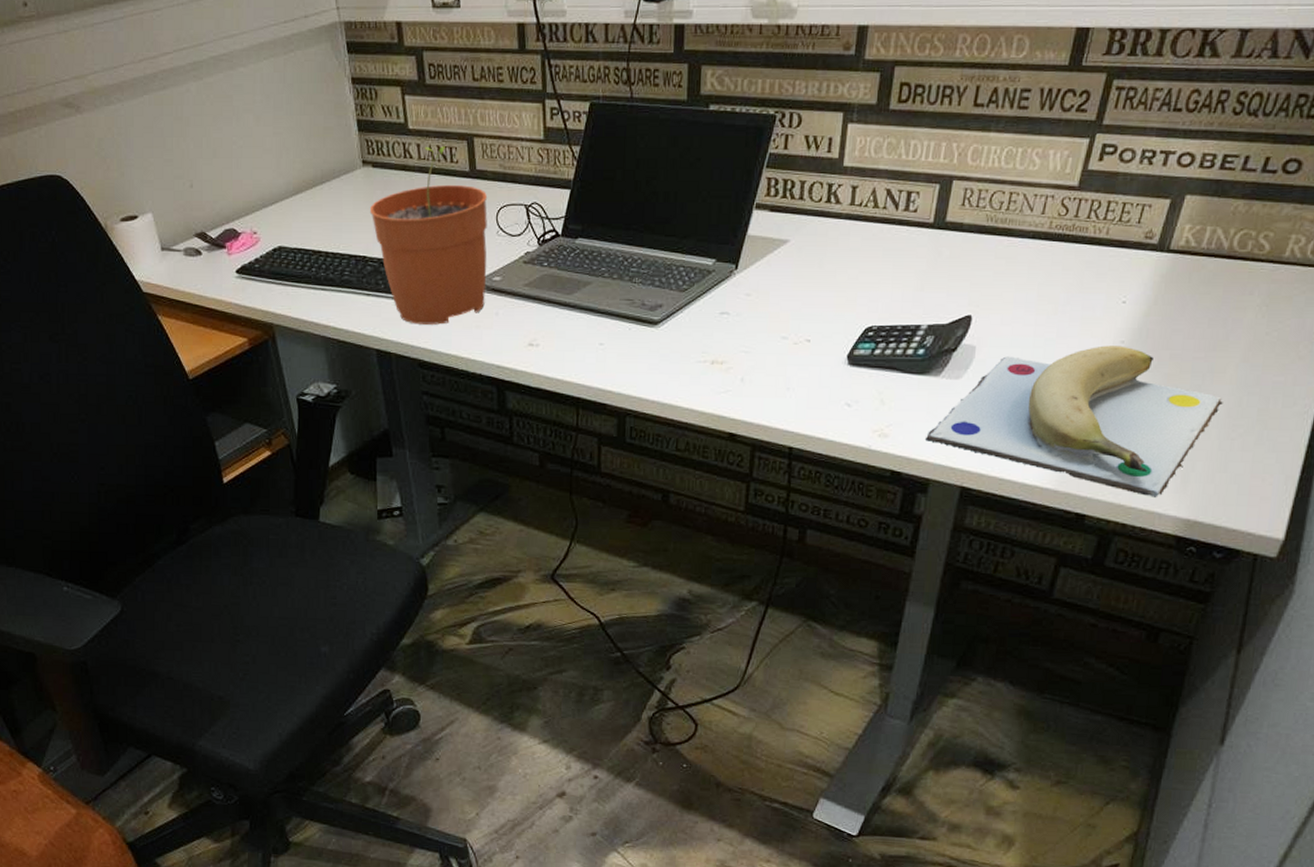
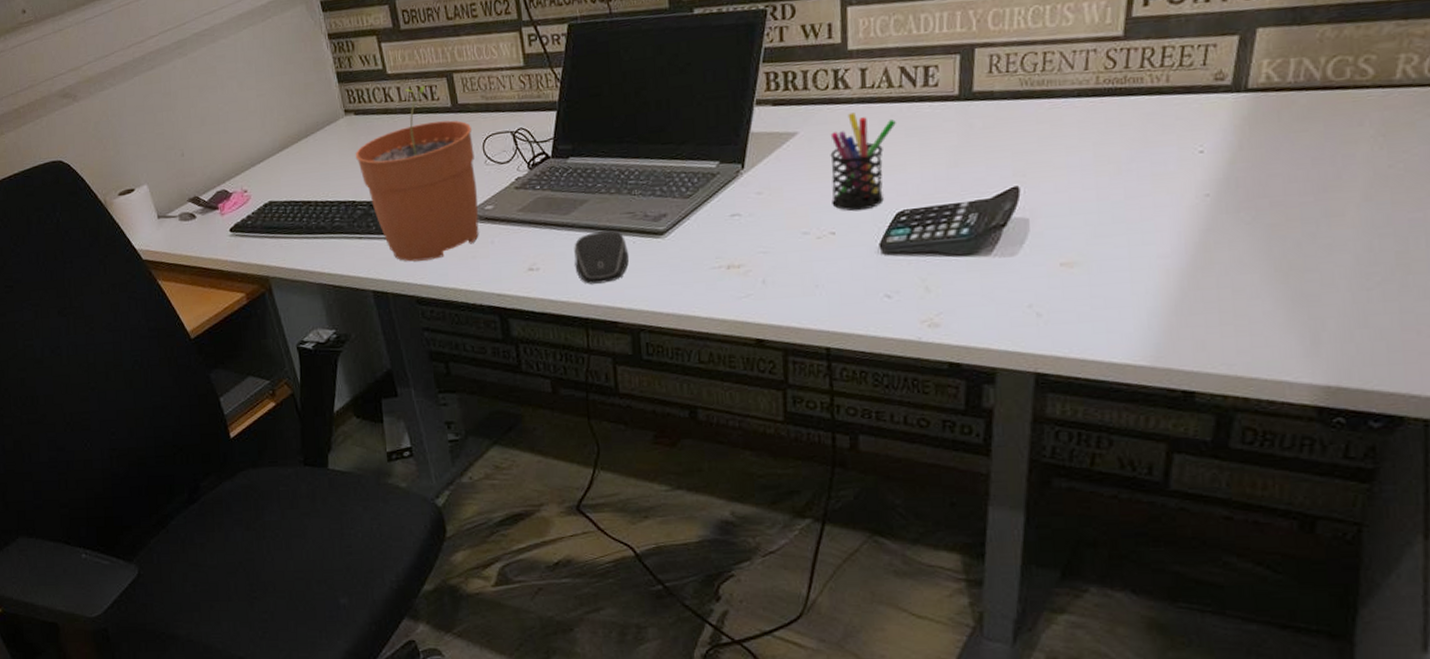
computer mouse: none [573,315,624,365] -> present [574,230,630,284]
pen holder: none [811,228,876,322] -> present [830,112,896,212]
banana: present [926,345,1223,497] -> none [985,199,1348,365]

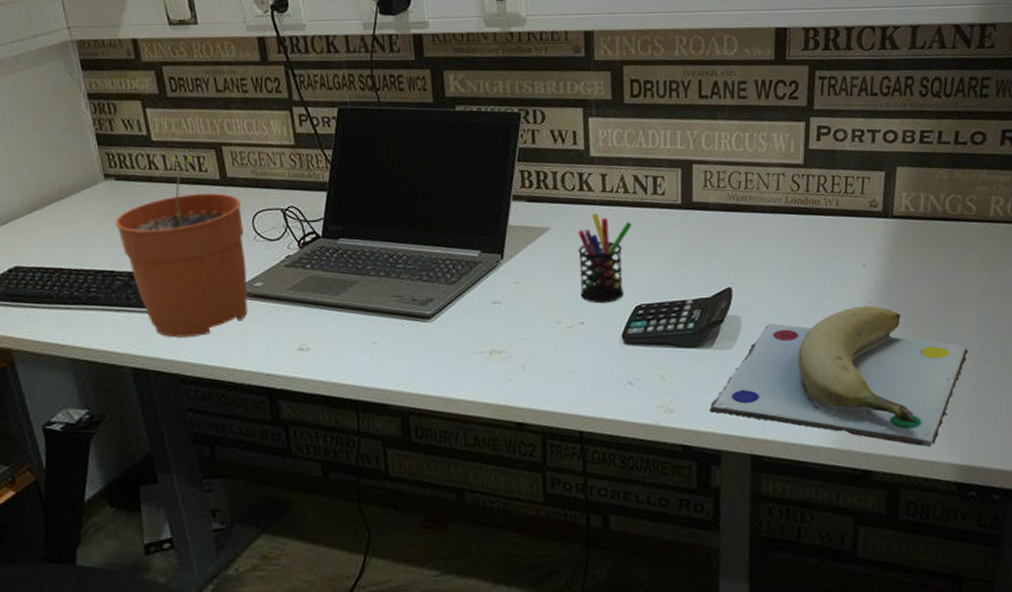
computer mouse: present [574,230,630,284] -> none [344,313,399,366]
banana: none [985,199,1348,365] -> present [710,306,969,447]

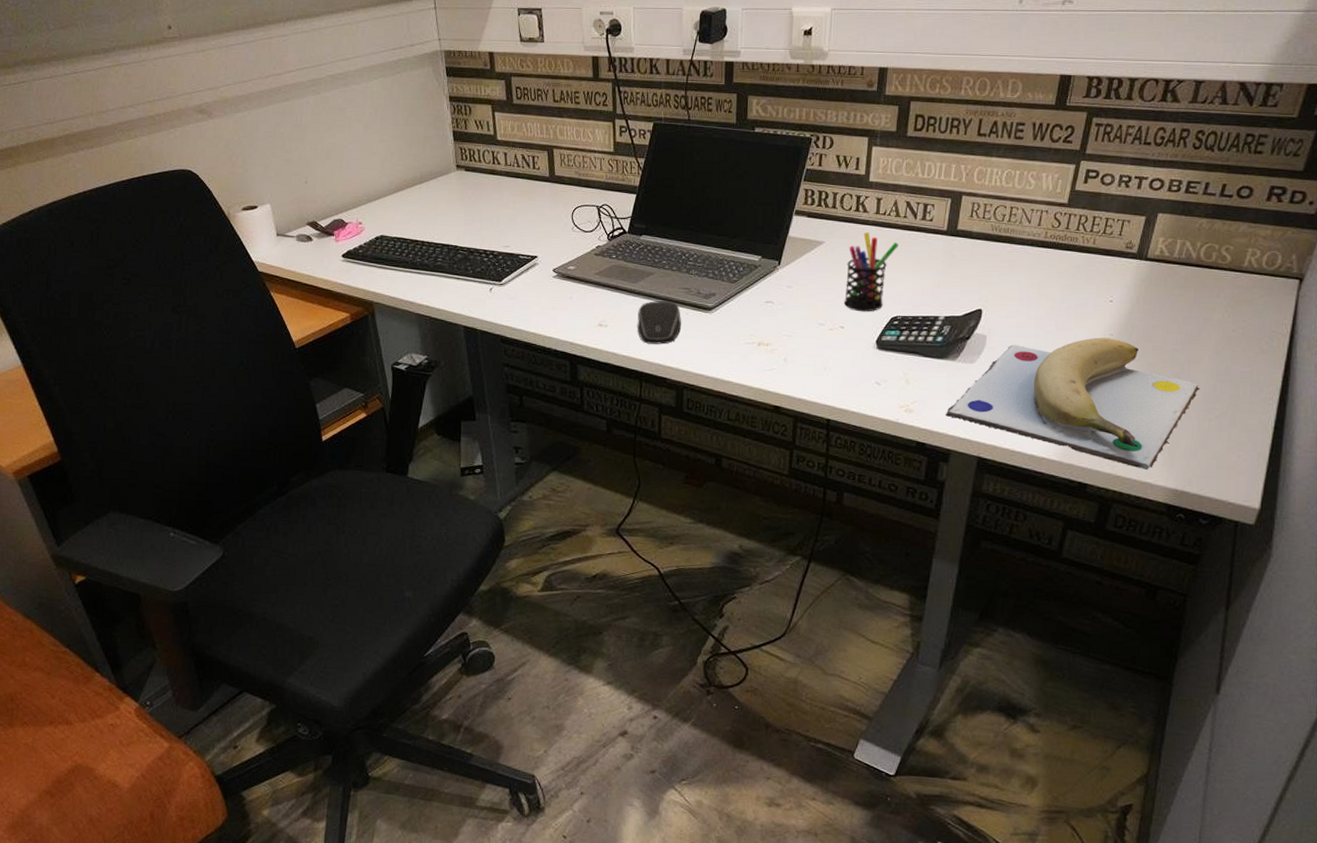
plant pot: present [115,156,248,338] -> none [461,155,565,306]
computer mouse: none [344,313,399,366] -> present [637,301,682,345]

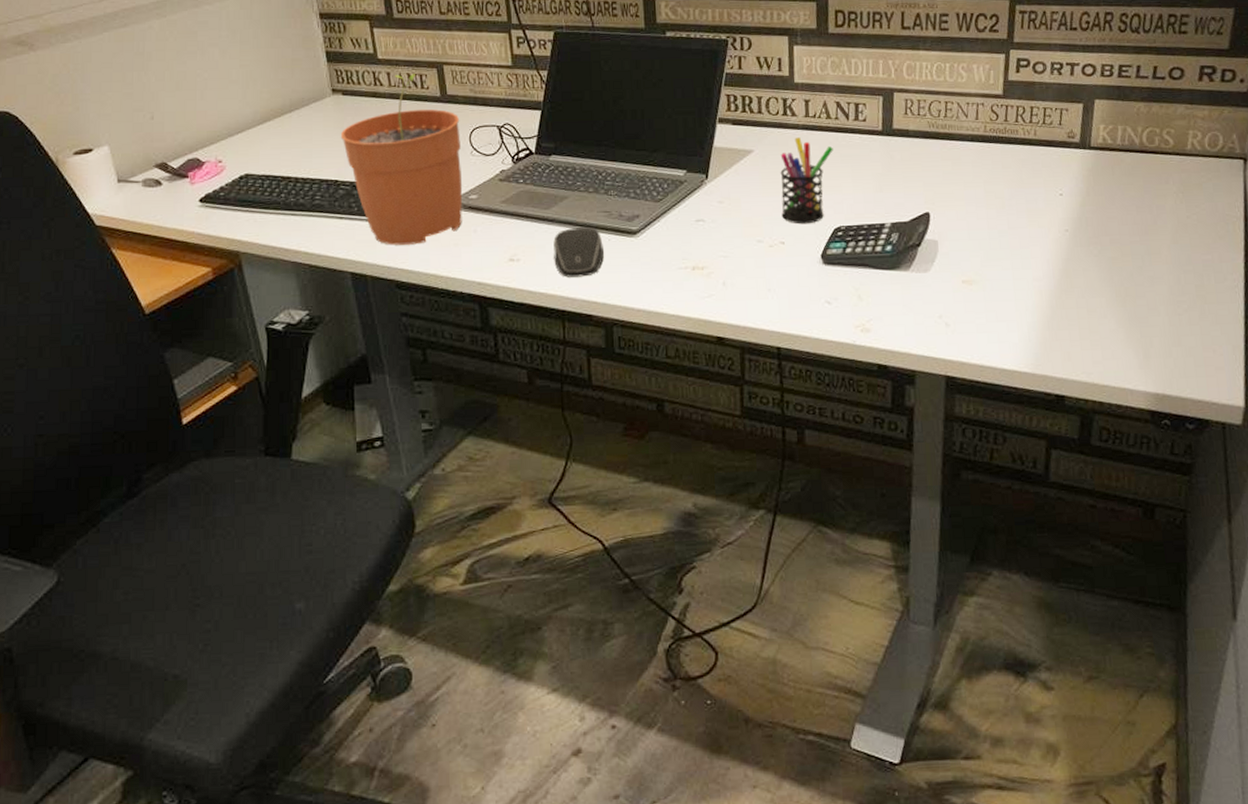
plant pot: none [461,155,565,306] -> present [340,74,463,245]
banana: present [946,337,1200,470] -> none [905,234,1164,374]

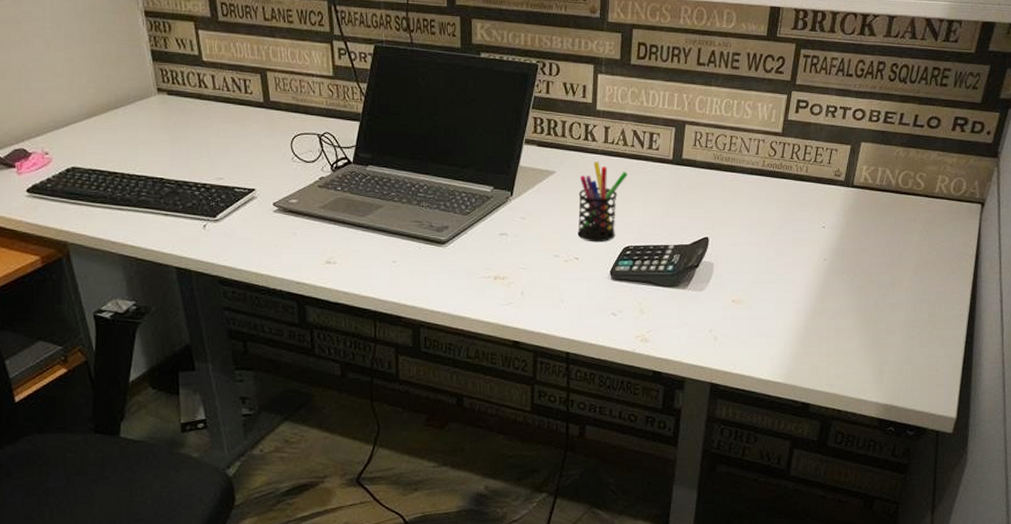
plant pot: present [340,74,463,245] -> none [165,78,284,244]
computer mouse: present [553,227,605,277] -> none [368,235,415,281]

